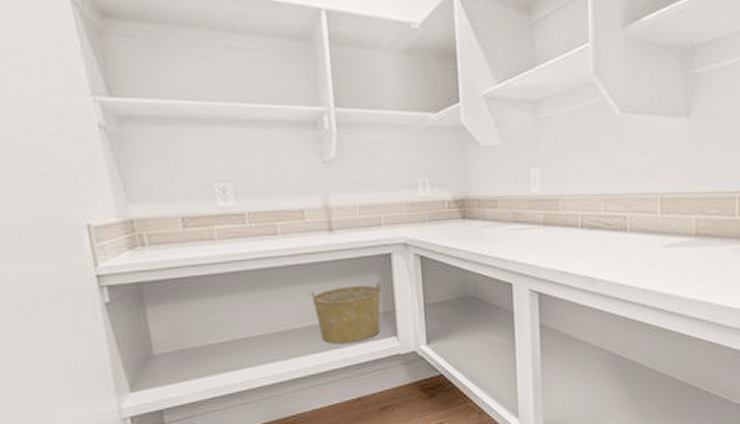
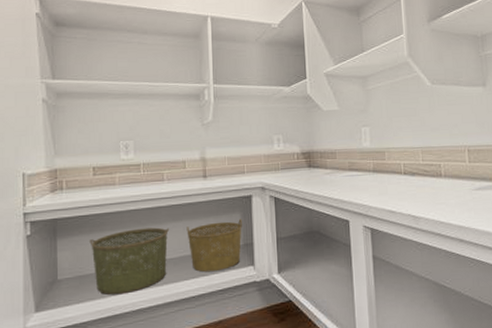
basket: none [188,292,290,371] -> present [89,227,170,295]

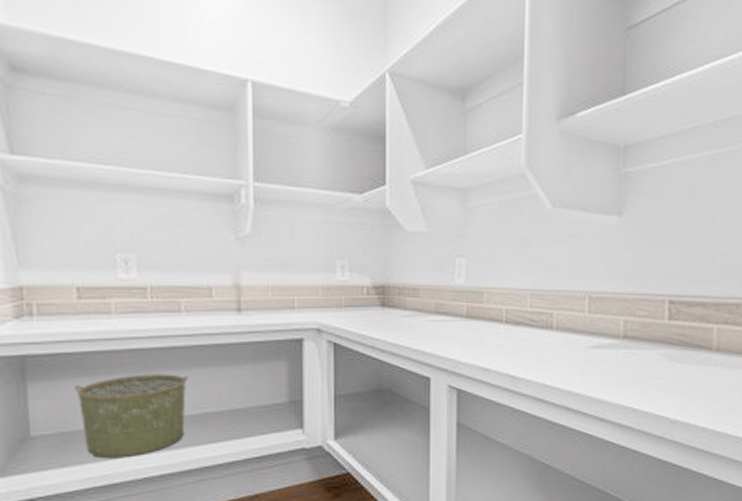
basket: present [186,218,242,273] -> none [212,367,289,435]

